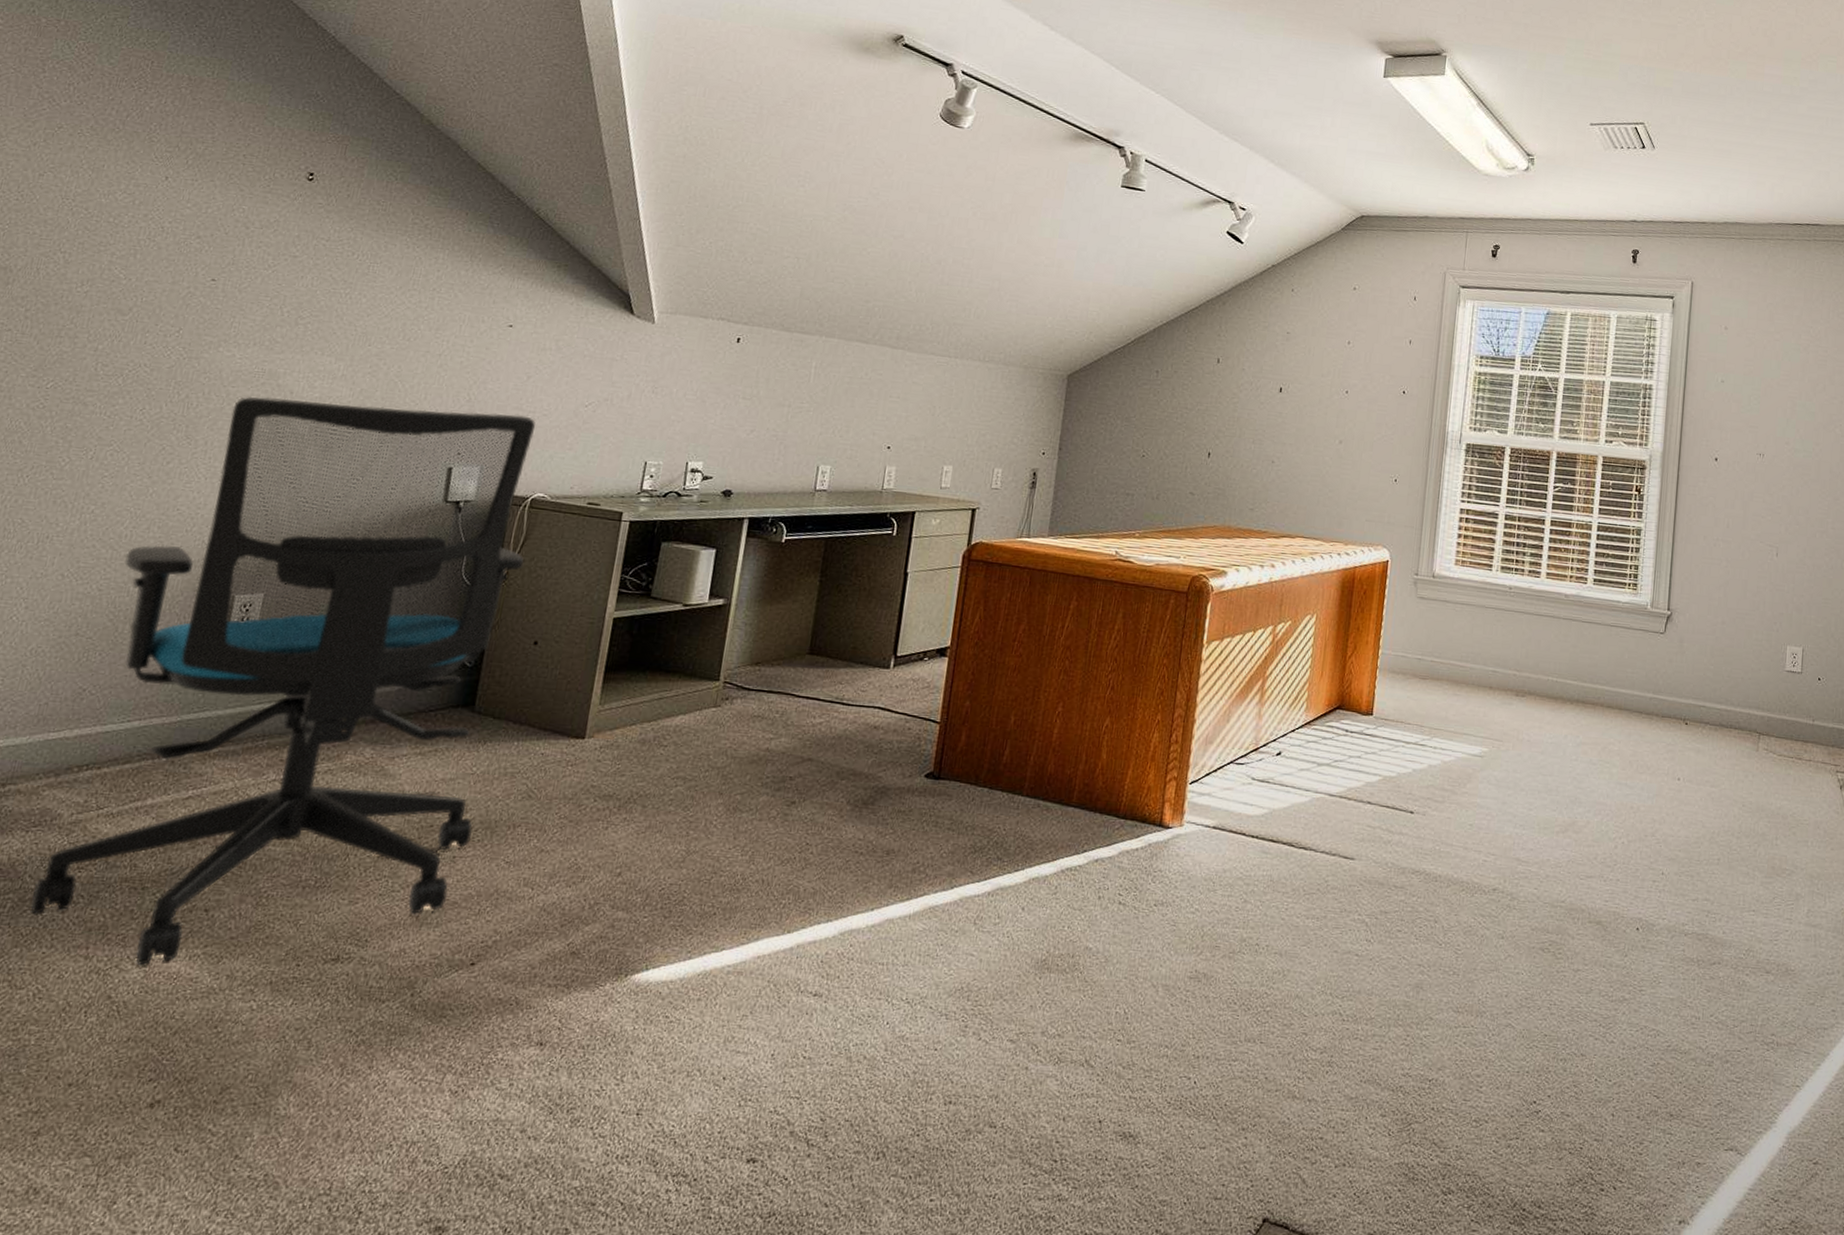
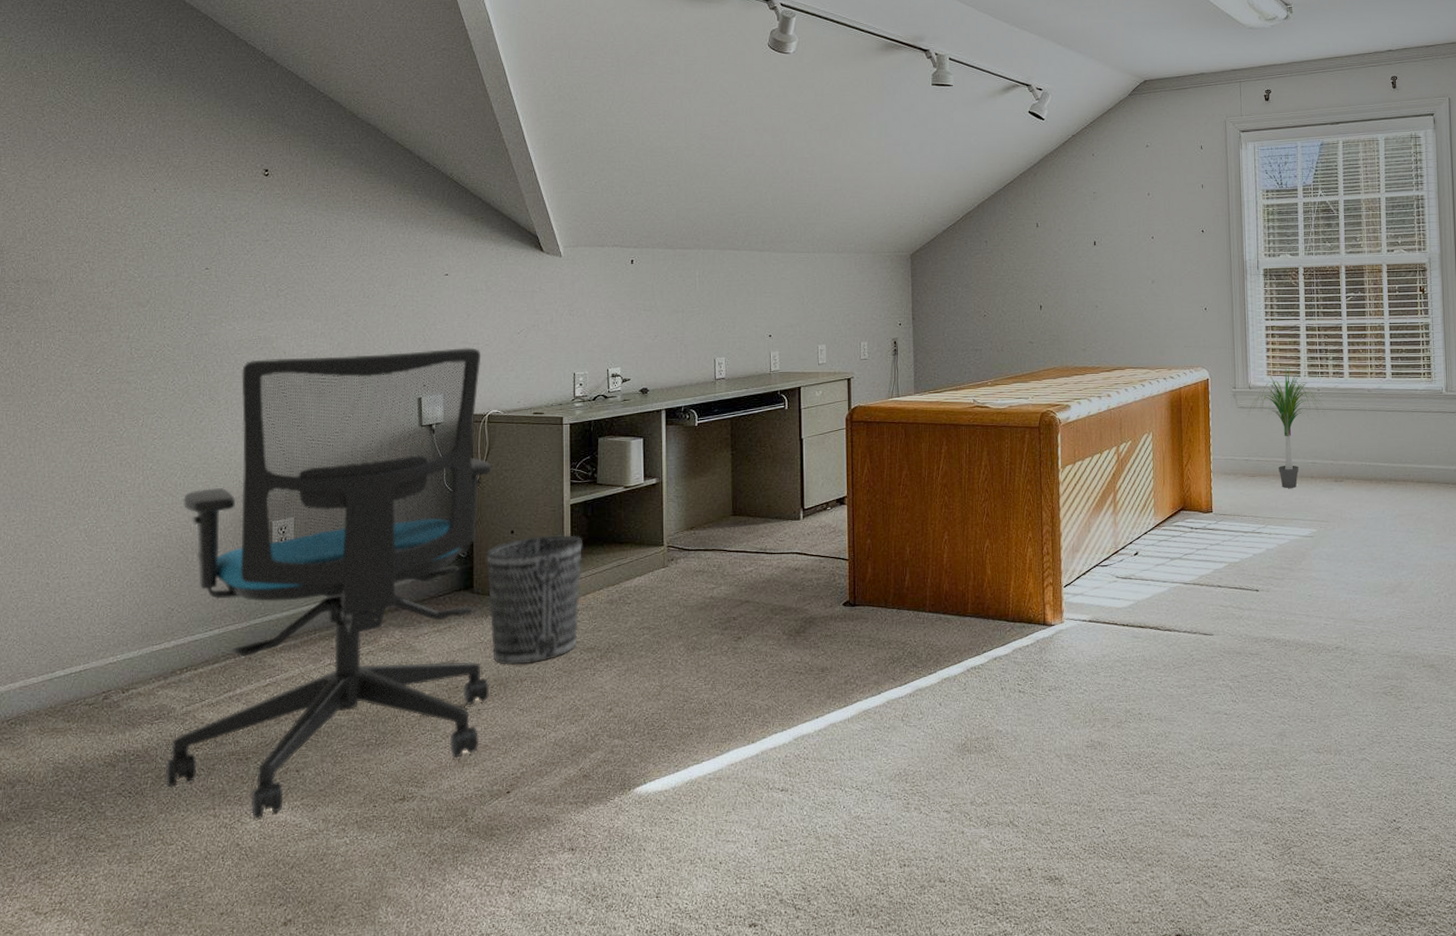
wastebasket: none [484,651,621,807] -> present [487,535,582,665]
potted plant: none [1427,557,1514,698] -> present [1248,366,1325,488]

